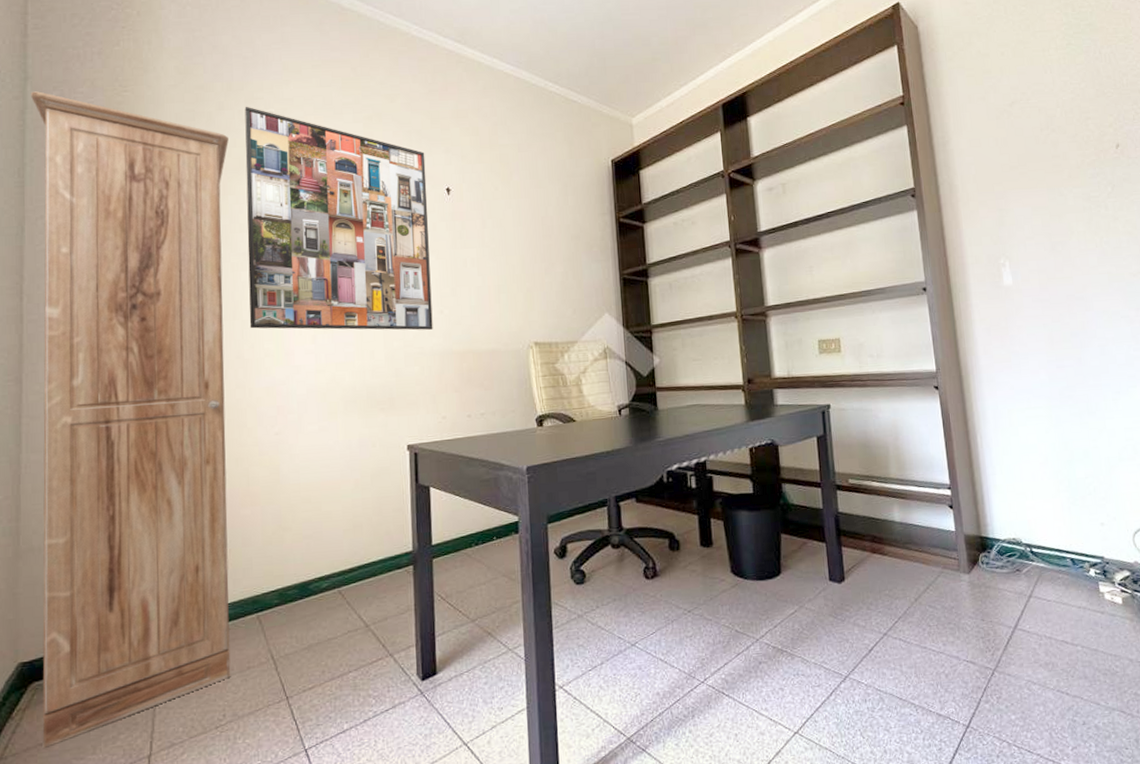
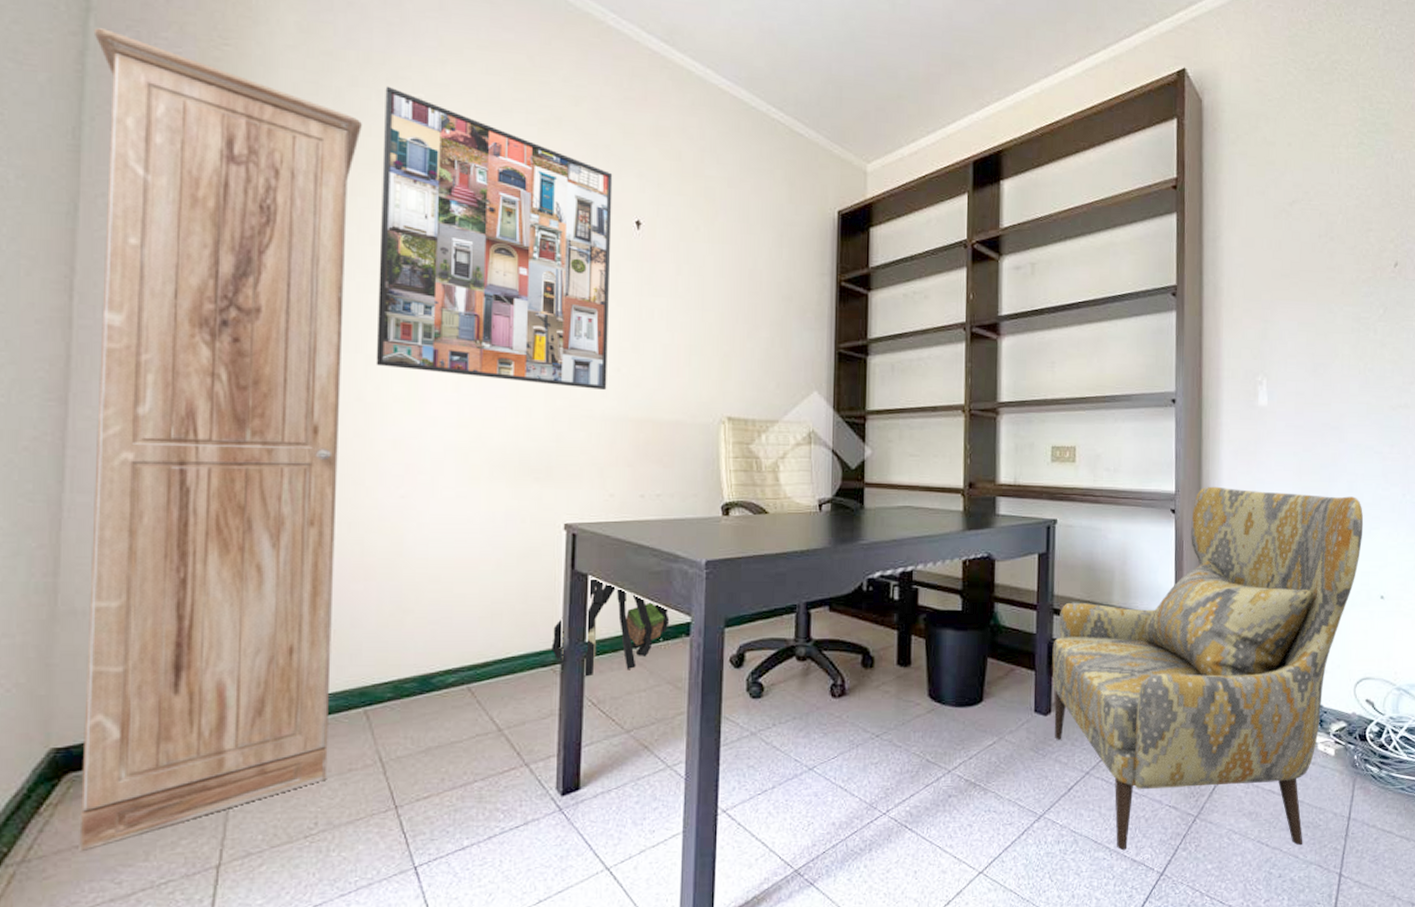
toy figurine: none [404,488,501,575] -> present [551,577,670,677]
armchair: none [839,359,1121,706] -> present [1052,486,1364,851]

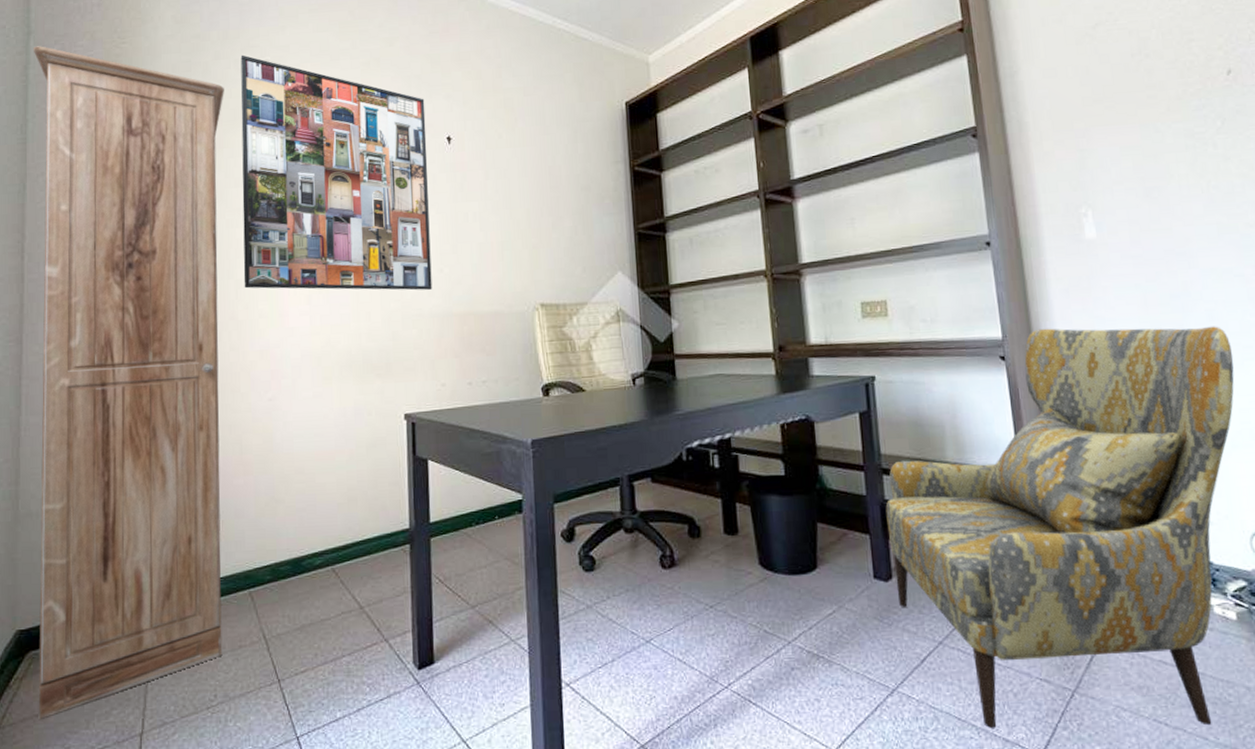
toy figurine: present [551,577,670,677] -> none [400,461,503,556]

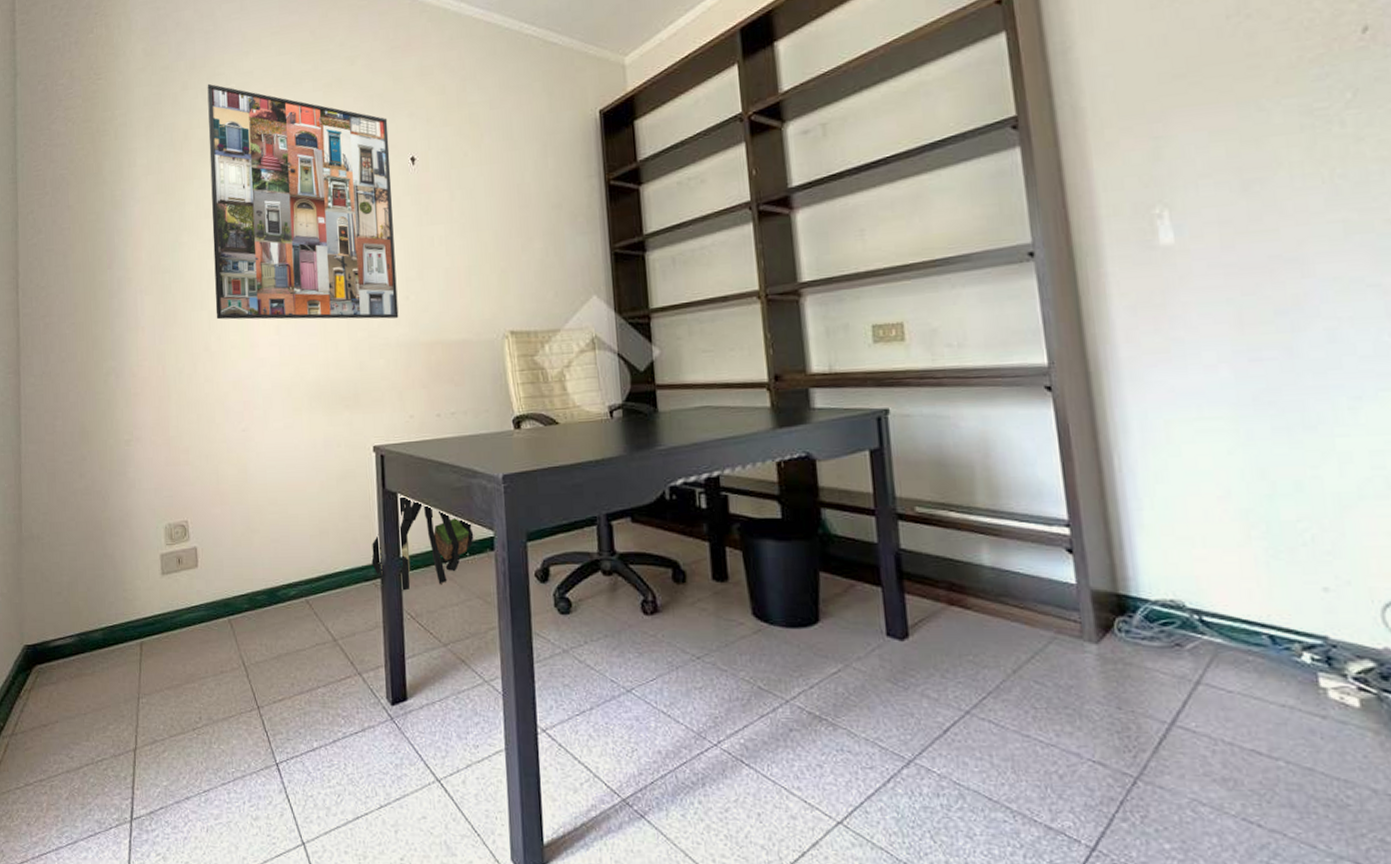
cabinet: present [33,46,224,721] -> none [19,87,206,730]
toy figurine: none [400,461,503,556] -> present [371,495,474,591]
armchair: present [885,326,1235,729] -> none [901,348,1364,831]

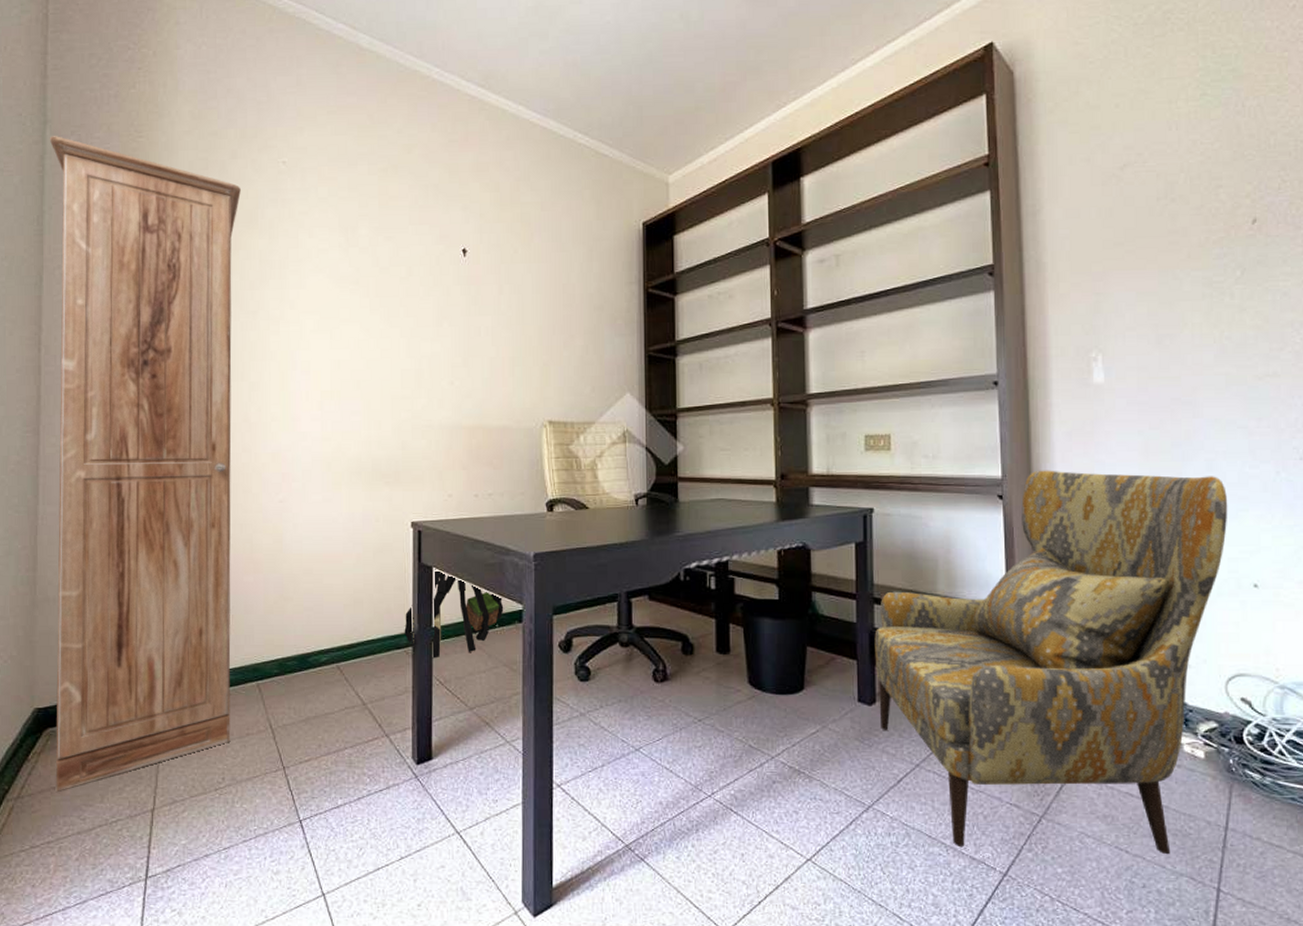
cabinet: none [19,87,206,730] -> present [49,136,241,793]
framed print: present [207,83,399,320] -> none [257,155,443,402]
armchair: none [901,348,1364,831] -> present [874,470,1228,855]

